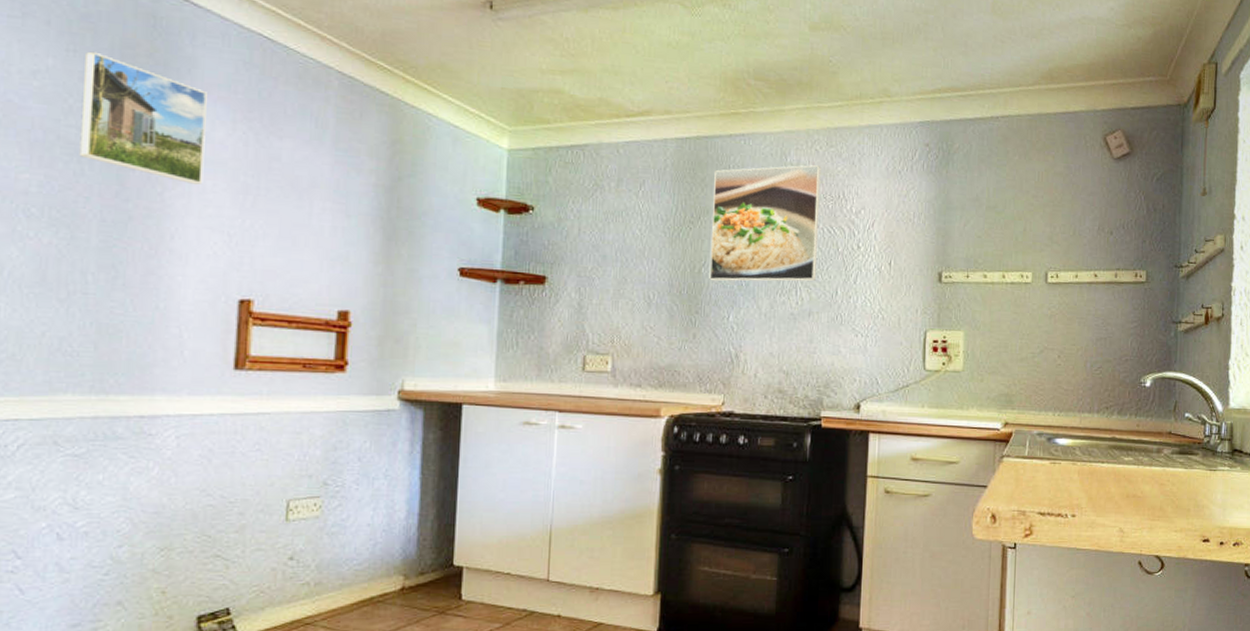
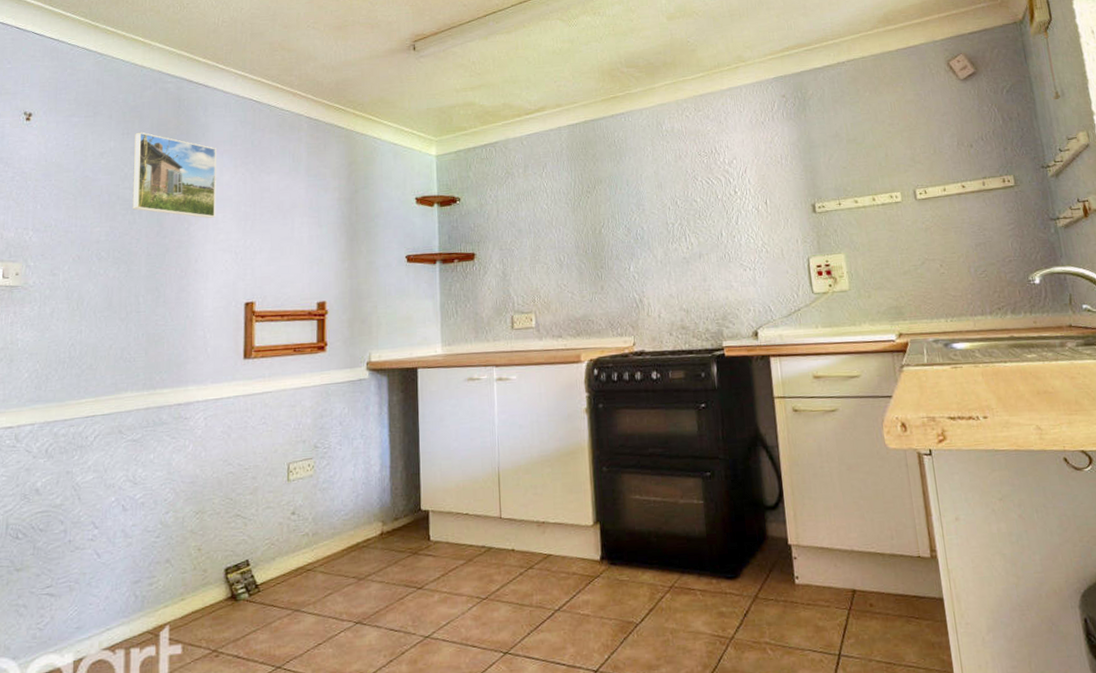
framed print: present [709,164,821,282] -> none [603,128,701,239]

